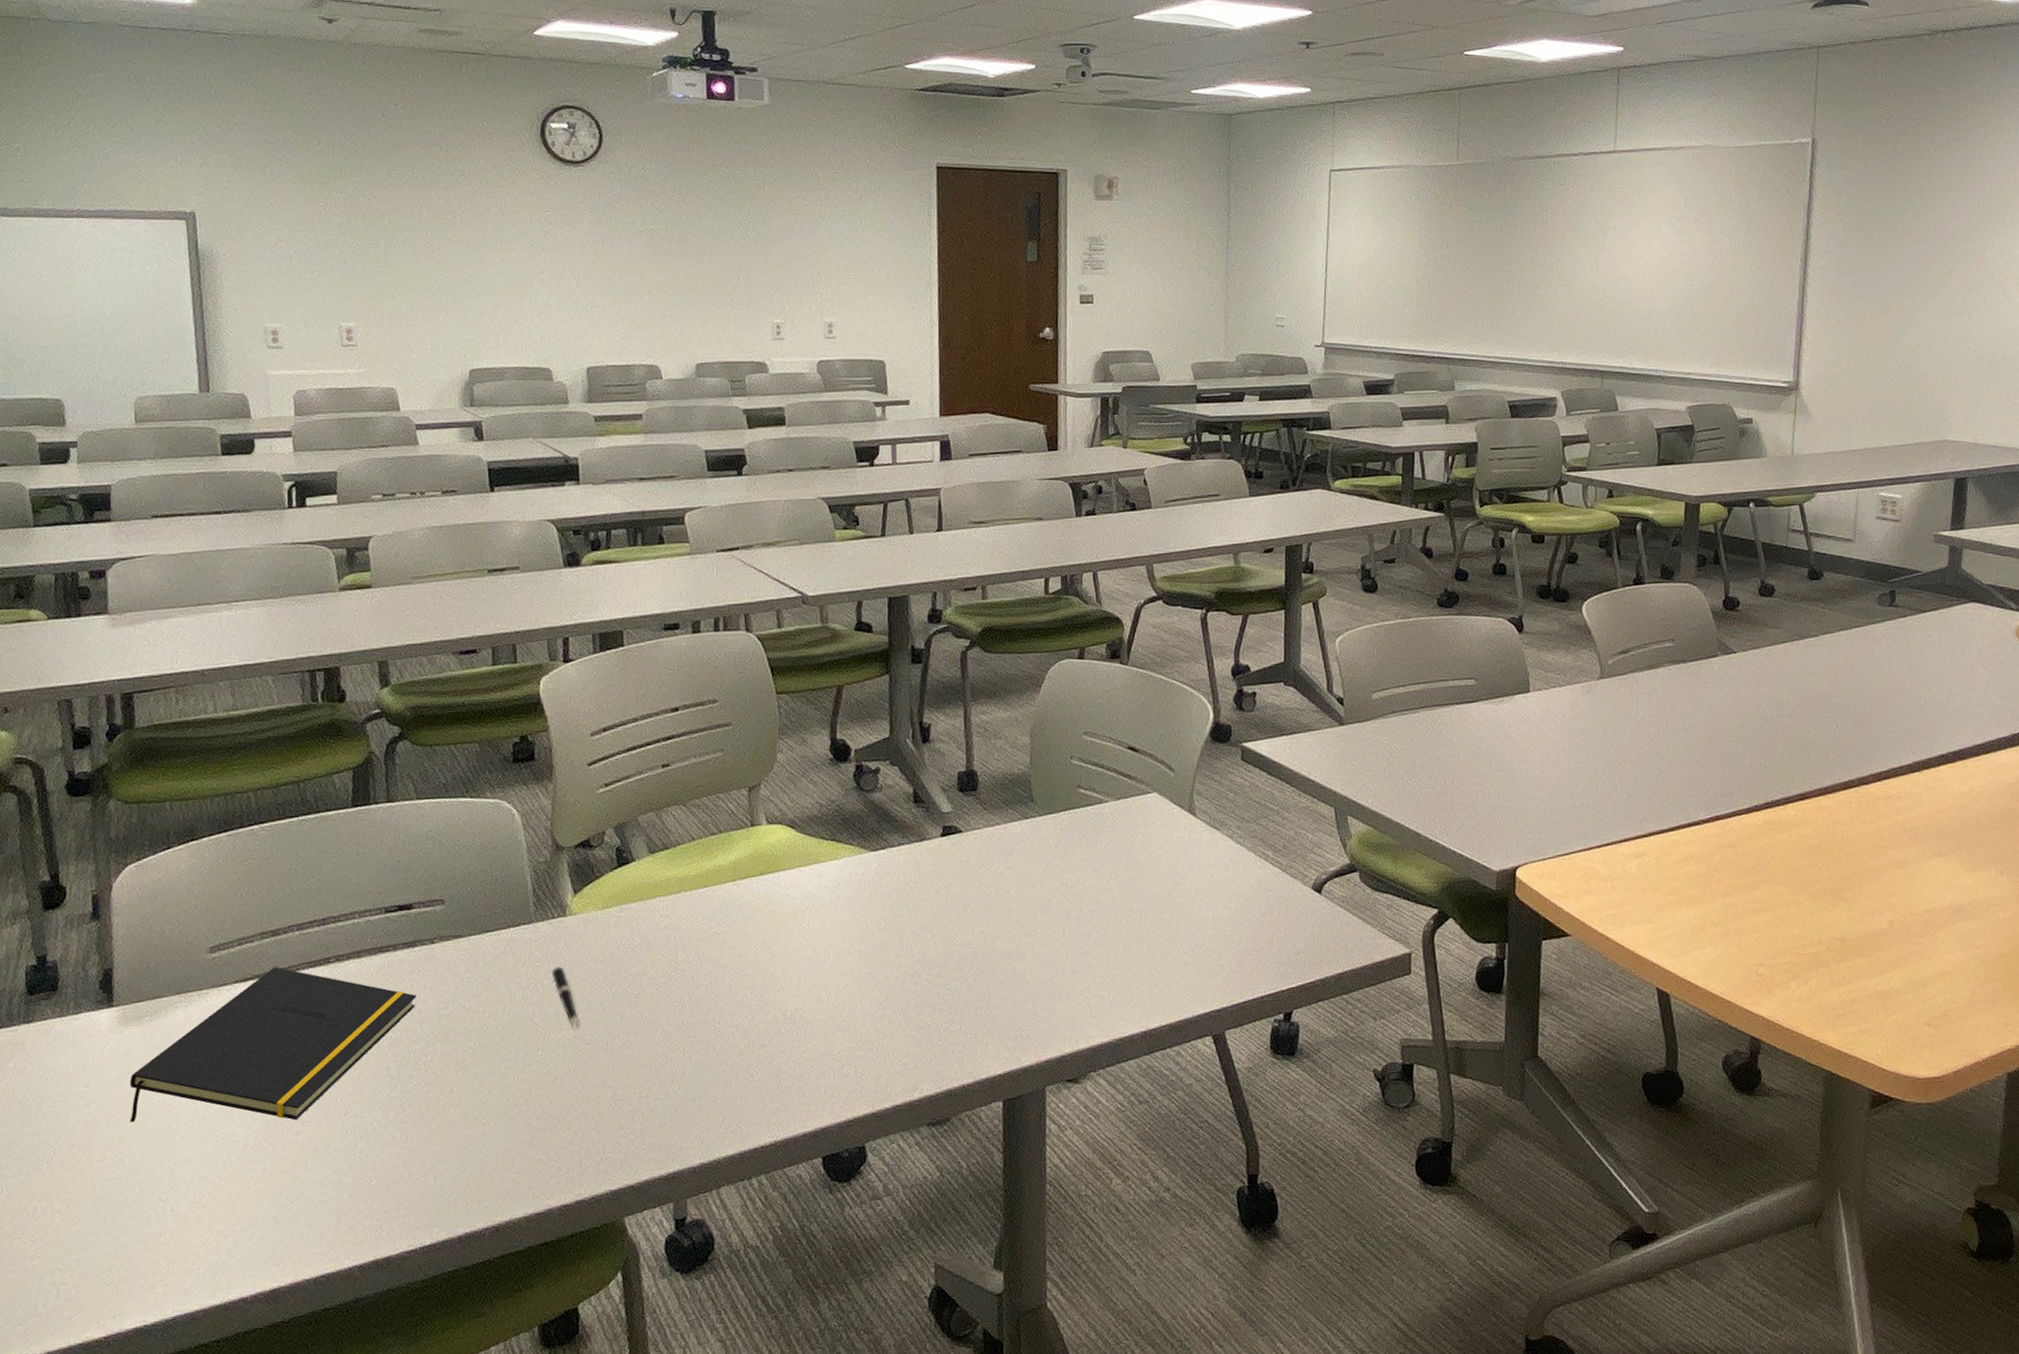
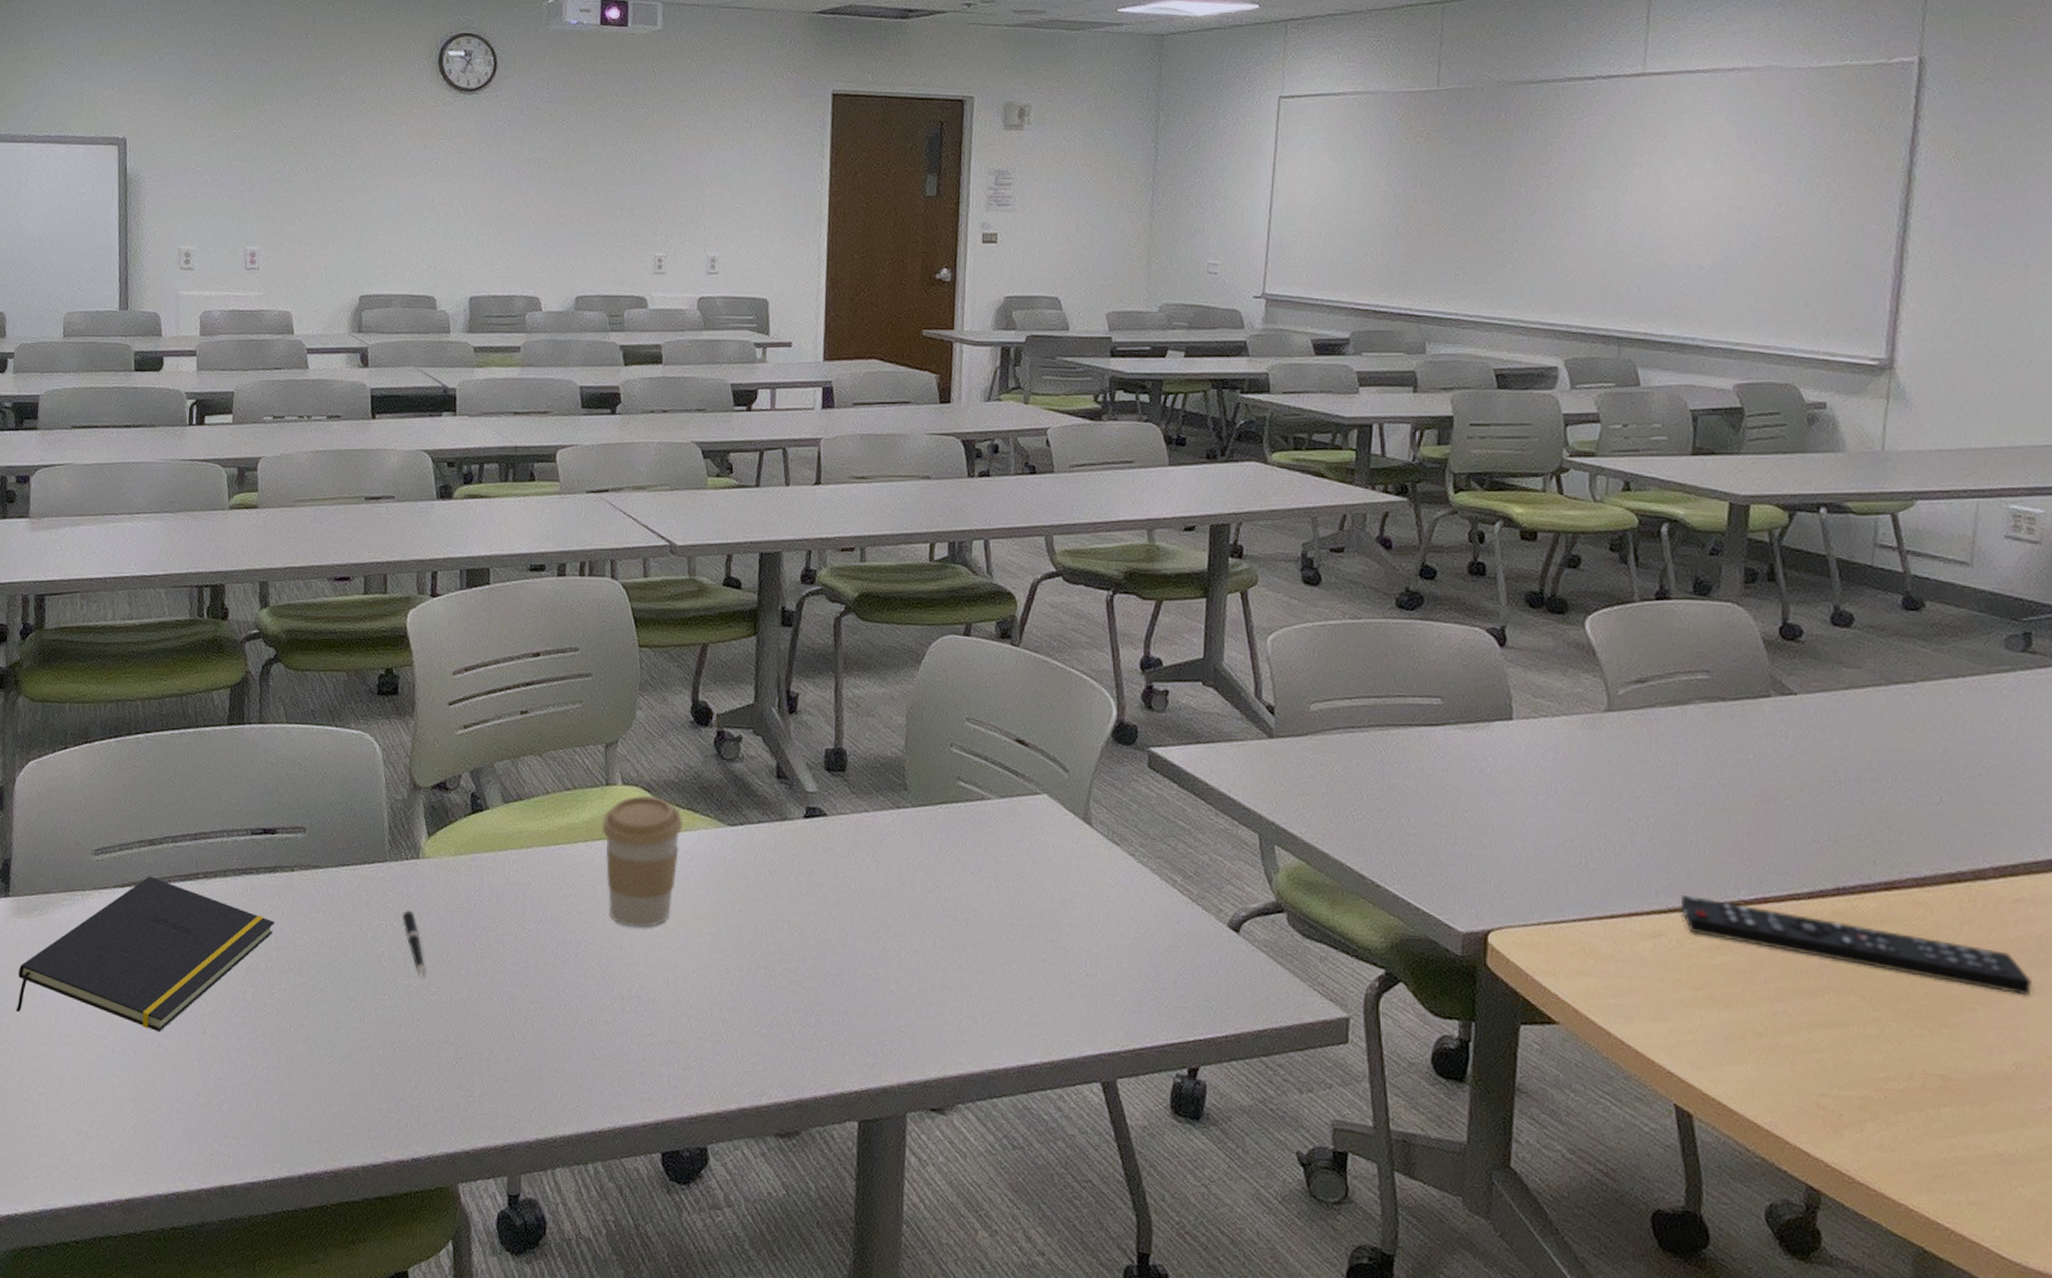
coffee cup: none [749,832,828,955] -> present [602,796,684,928]
remote control: none [1656,820,1899,870] -> present [1680,894,2032,996]

